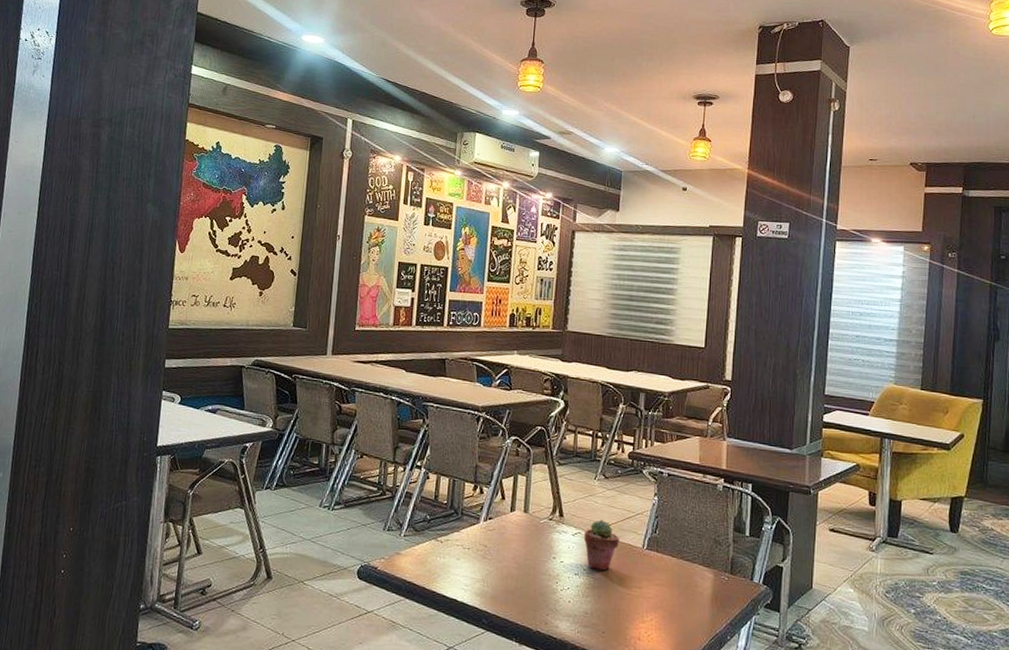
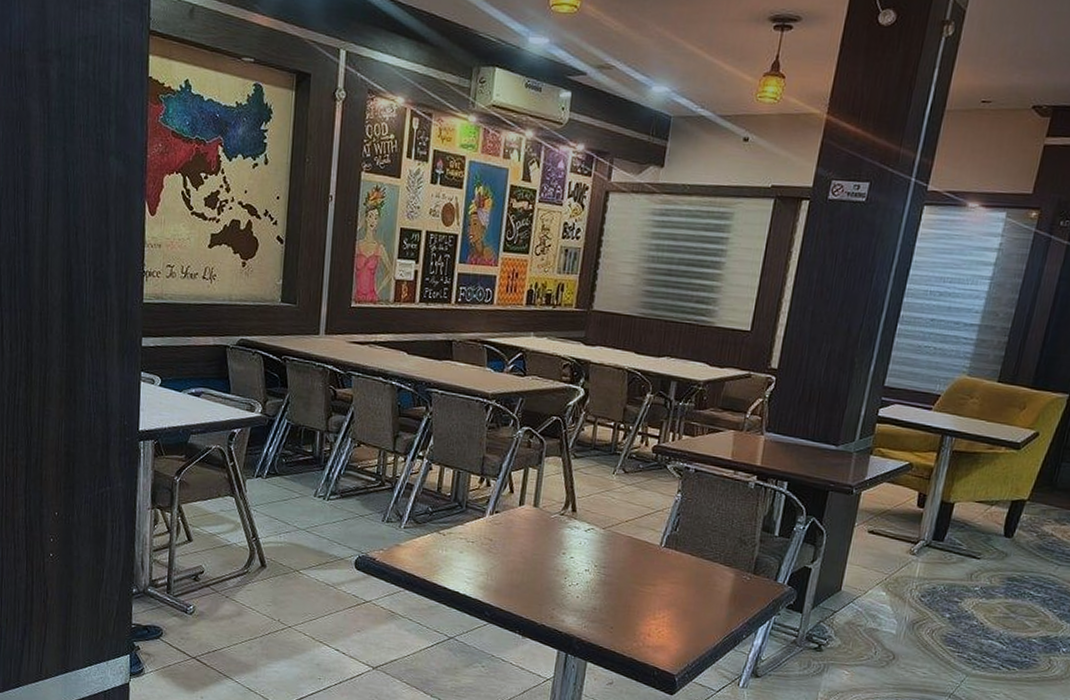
potted succulent: present [584,520,620,571] -> none [597,516,637,567]

